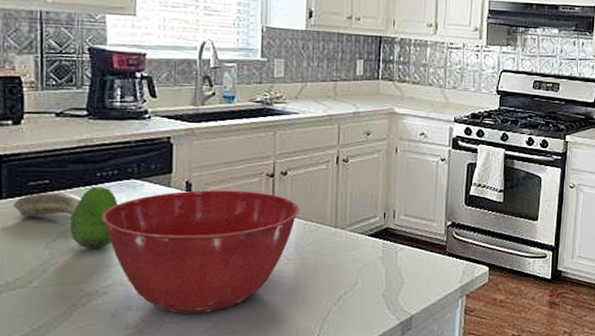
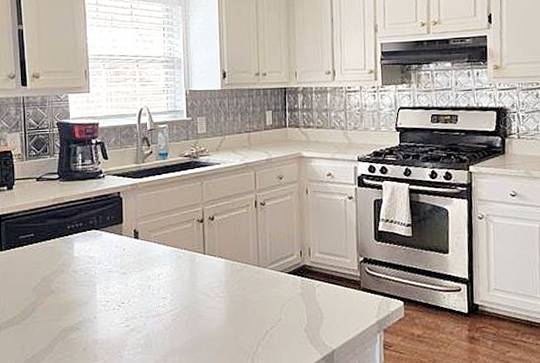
animal claw: present [12,193,82,218] -> none [9,244,58,266]
fruit: present [70,187,118,249] -> none [50,237,84,291]
mixing bowl: present [102,190,300,313] -> none [73,235,227,347]

